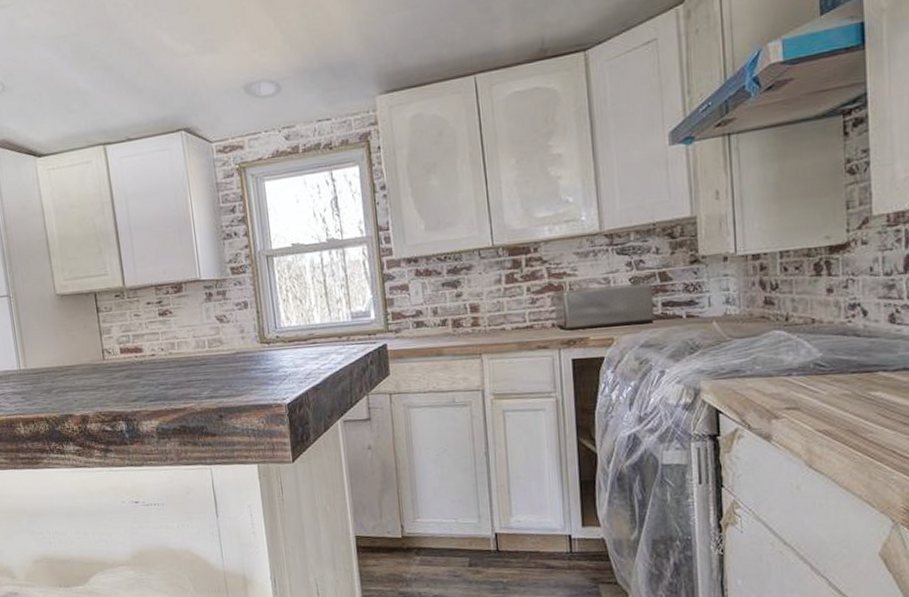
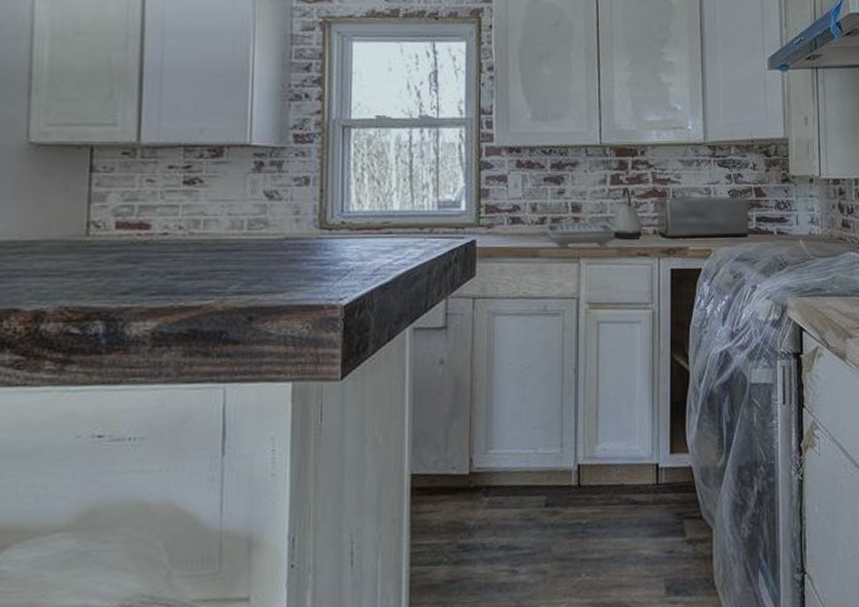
dish rack: none [444,319,517,346] -> present [543,221,618,248]
kettle: none [509,283,542,335] -> present [611,186,644,240]

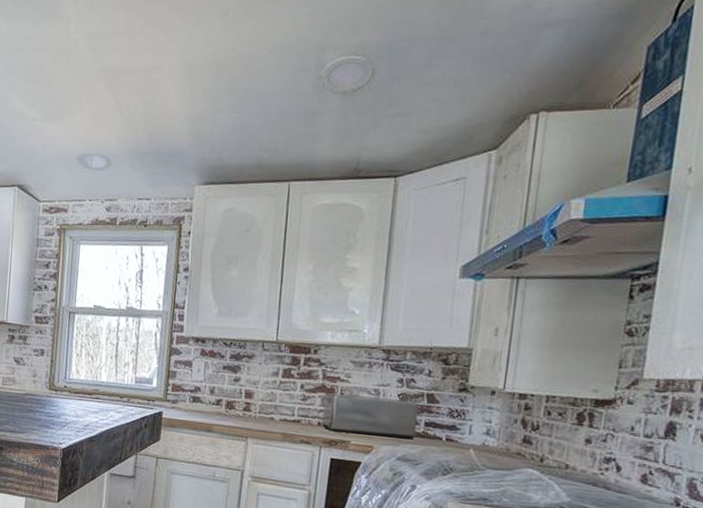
dish rack: present [543,221,618,248] -> none [218,405,285,431]
kettle: present [611,186,644,240] -> none [279,380,309,428]

